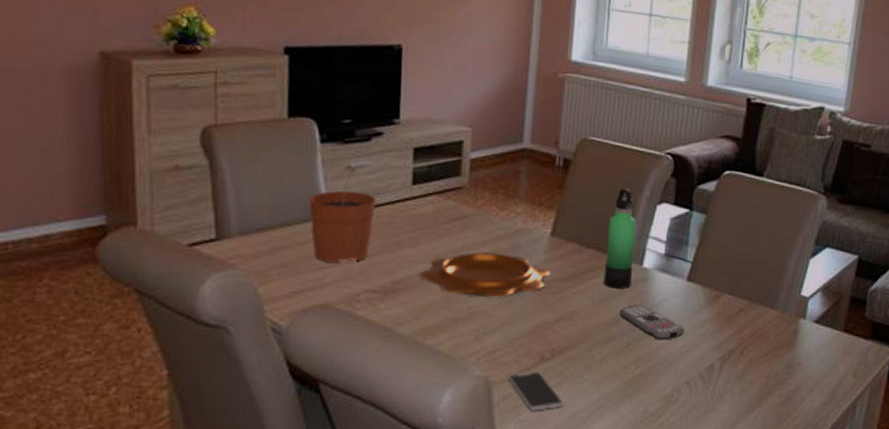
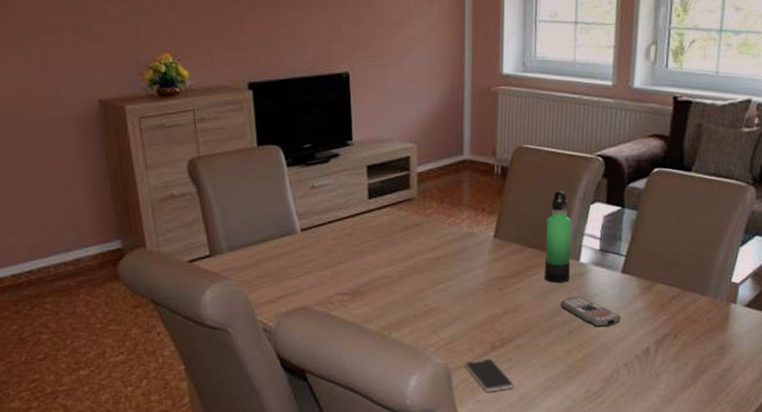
plant pot: present [309,168,376,264] -> none [282,187,339,272]
decorative bowl: present [420,252,551,298] -> none [382,256,496,296]

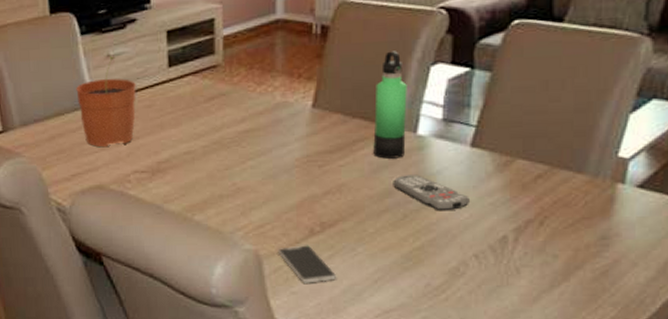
plant pot: none [282,187,339,272] -> present [76,56,136,148]

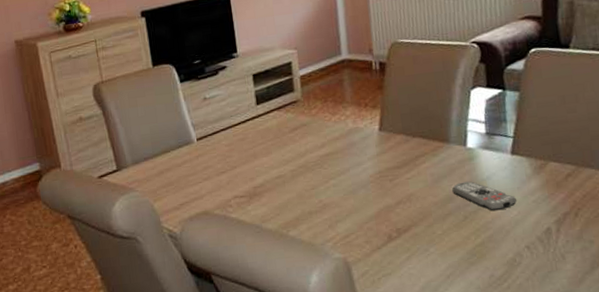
plant pot: present [76,56,136,148] -> none [179,99,232,178]
smartphone: present [277,245,337,283] -> none [363,249,416,284]
thermos bottle: present [373,51,407,159] -> none [429,79,459,170]

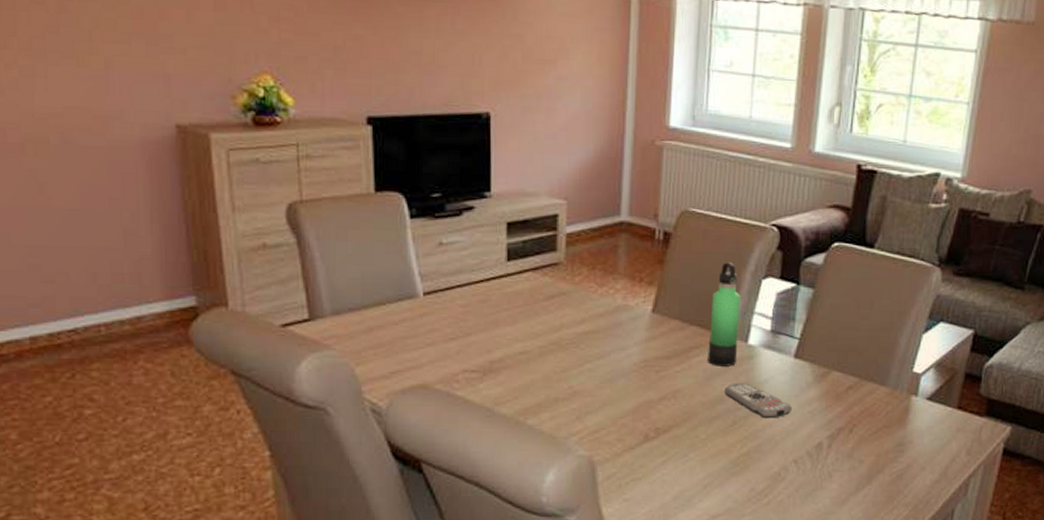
thermos bottle: none [429,79,459,170] -> present [708,262,741,366]

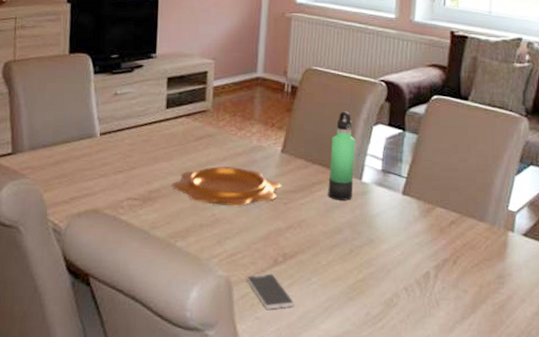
decorative bowl: none [519,330,653,377] -> present [172,166,282,207]
smartphone: none [612,451,669,490] -> present [246,273,295,309]
remote control: present [724,383,792,419] -> none [342,215,401,249]

